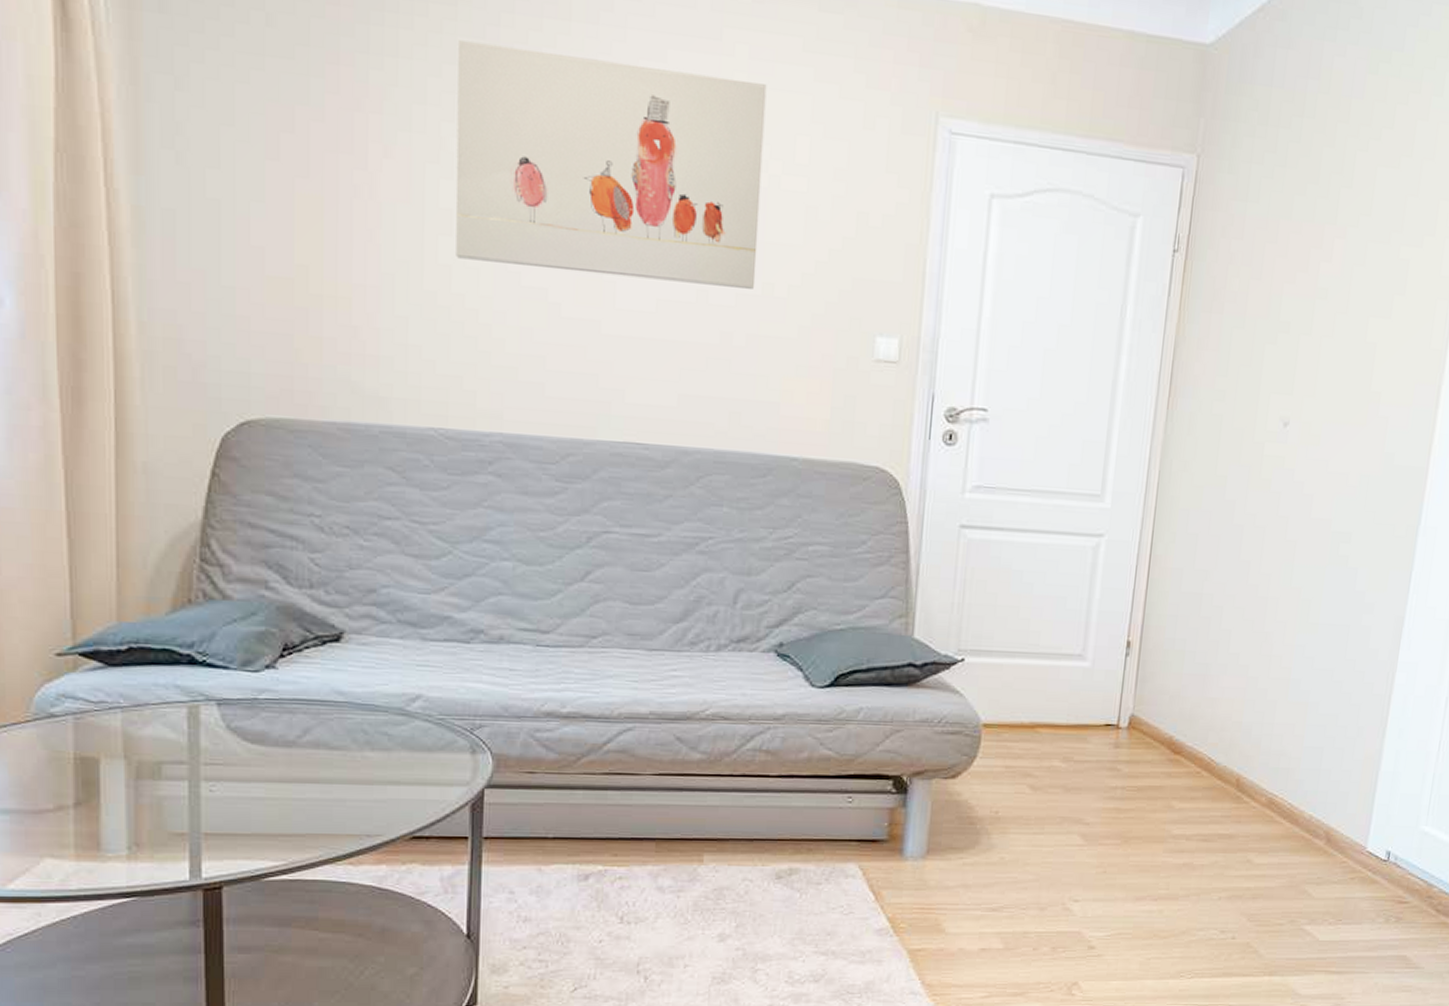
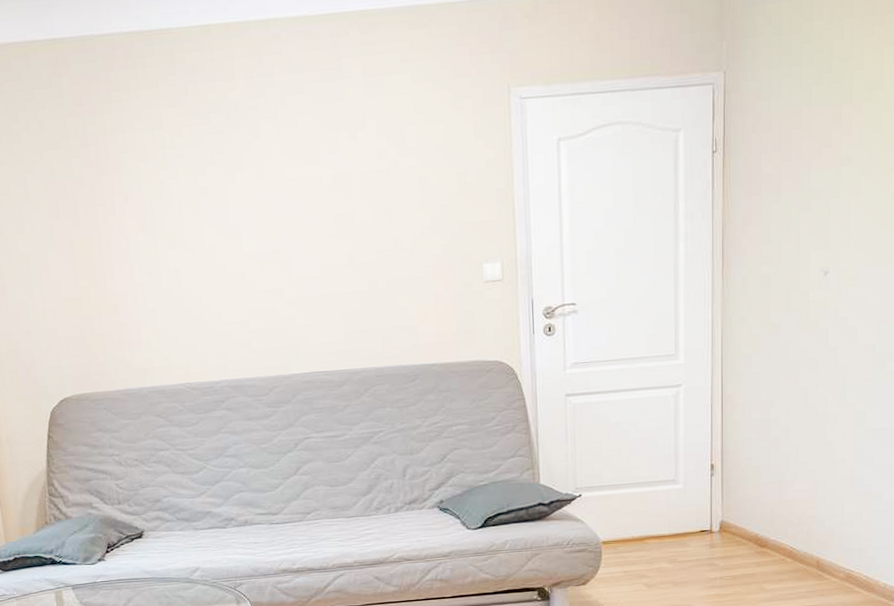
wall art: present [455,40,767,289] -> none [161,93,389,263]

